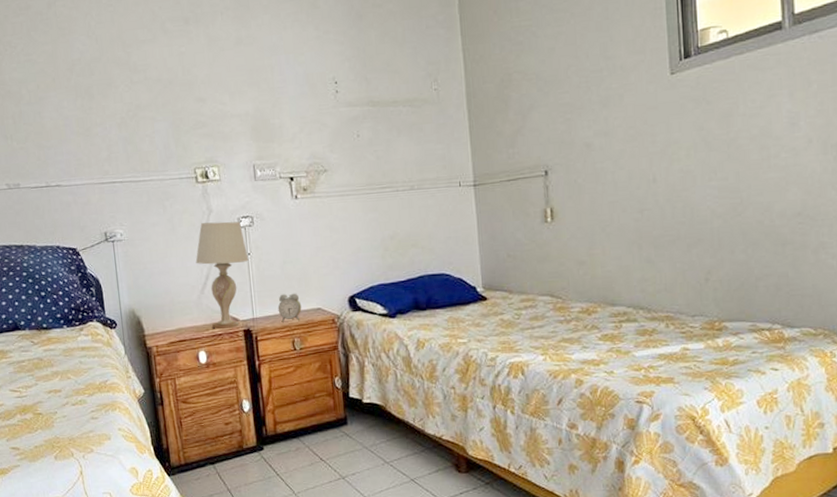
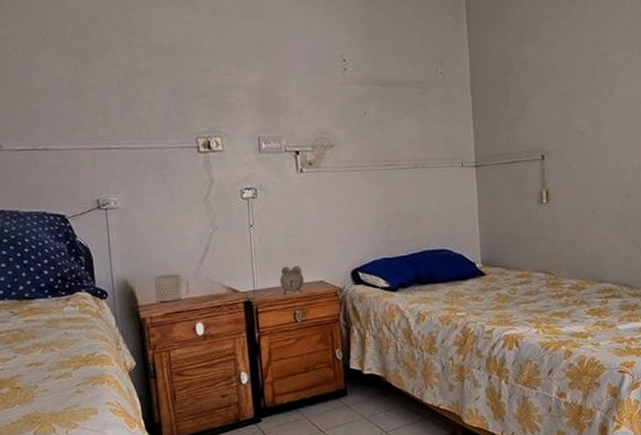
mug: none [159,303,192,331] -> present [154,274,190,302]
table lamp: present [195,221,249,330] -> none [195,192,251,301]

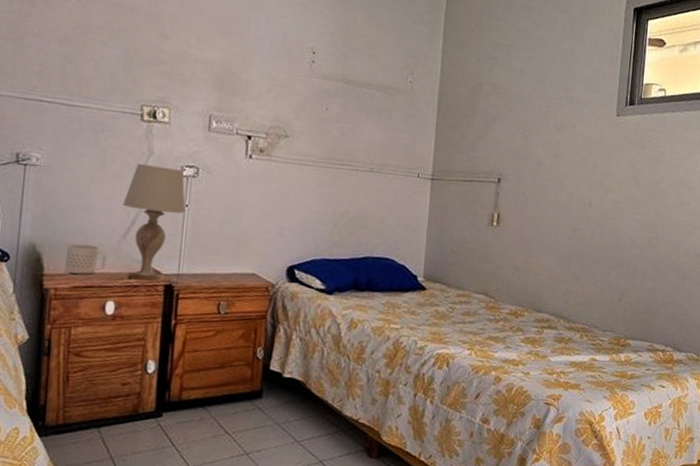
table lamp: none [195,192,251,301] -> present [122,164,186,282]
alarm clock: present [279,265,304,294] -> none [208,253,235,284]

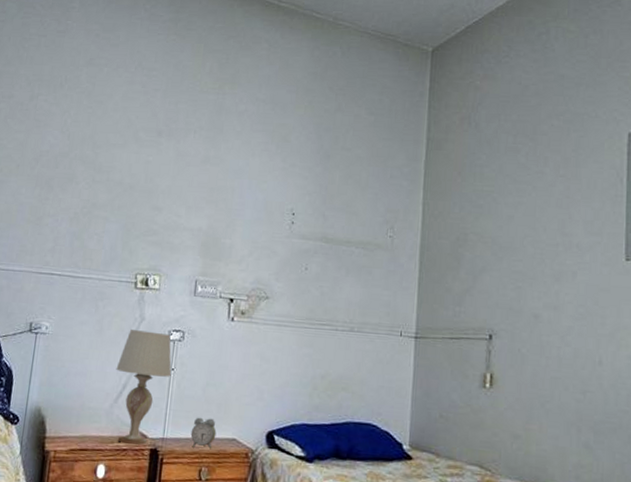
mug: present [64,244,106,275] -> none [63,407,100,438]
alarm clock: none [208,253,235,284] -> present [190,417,217,449]

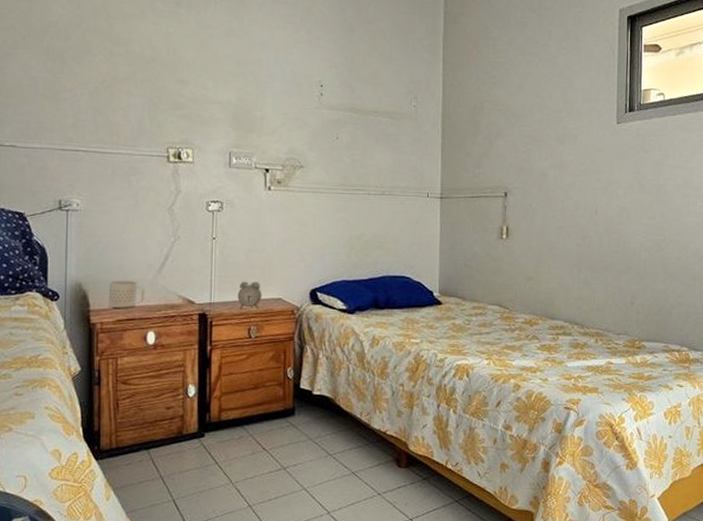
mug: none [63,407,100,438] -> present [108,280,144,308]
table lamp: present [116,330,172,446] -> none [156,203,213,312]

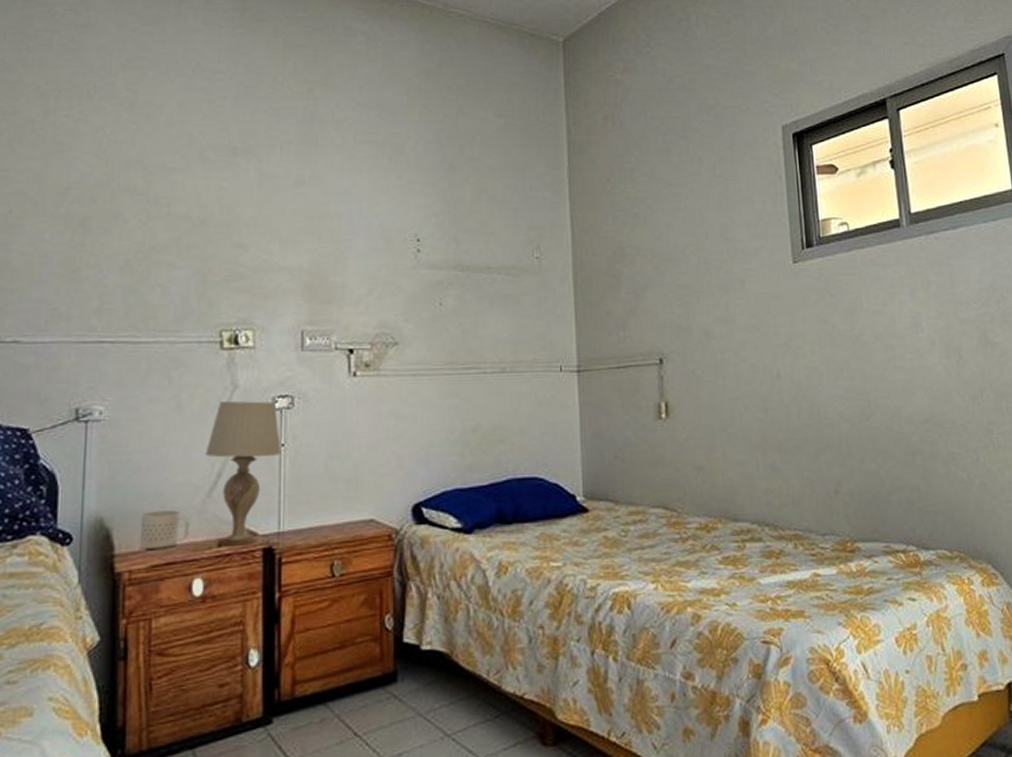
table lamp: none [156,203,213,312] -> present [205,401,282,548]
alarm clock: present [237,281,262,309] -> none [315,498,348,538]

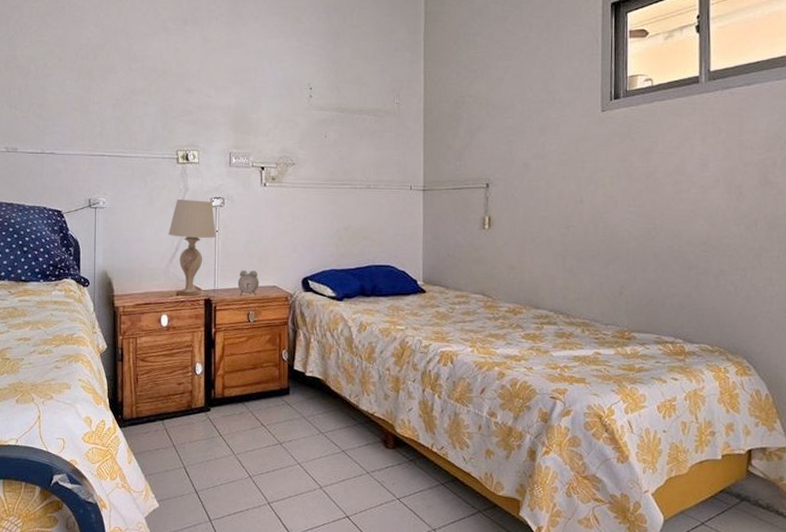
mug: present [139,510,189,549] -> none [129,269,159,294]
alarm clock: none [315,498,348,538] -> present [237,270,259,296]

